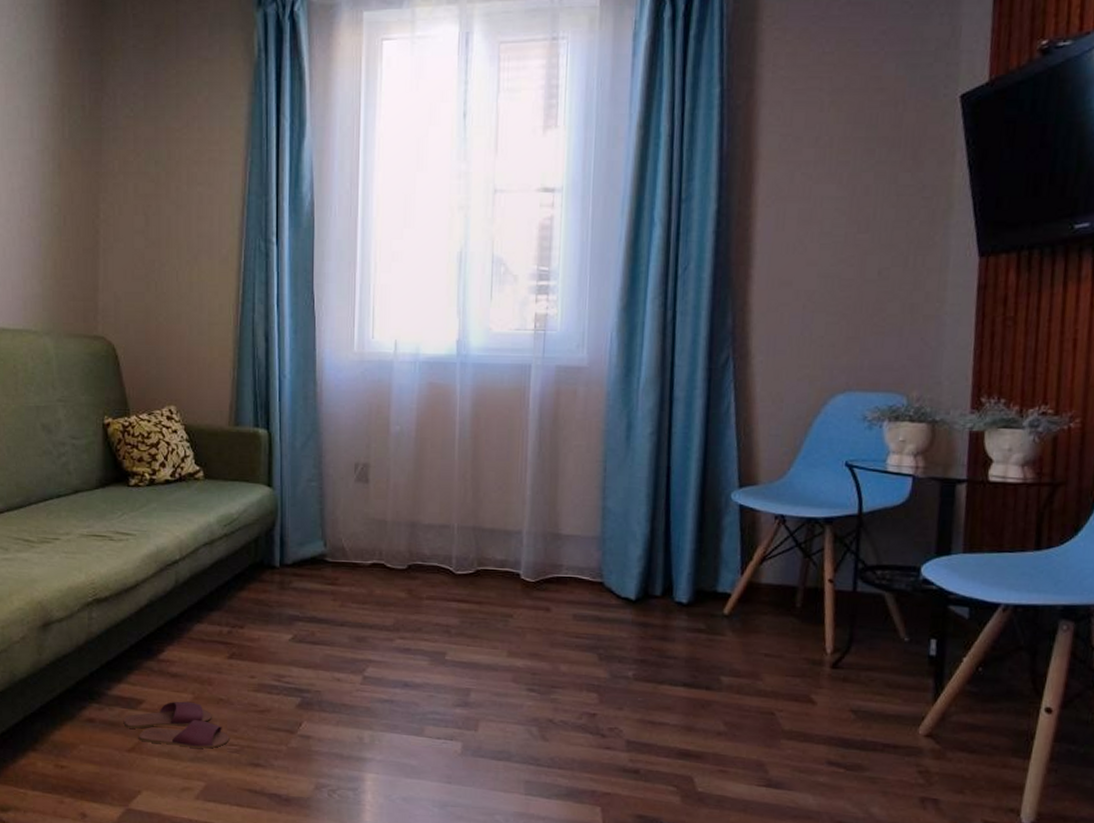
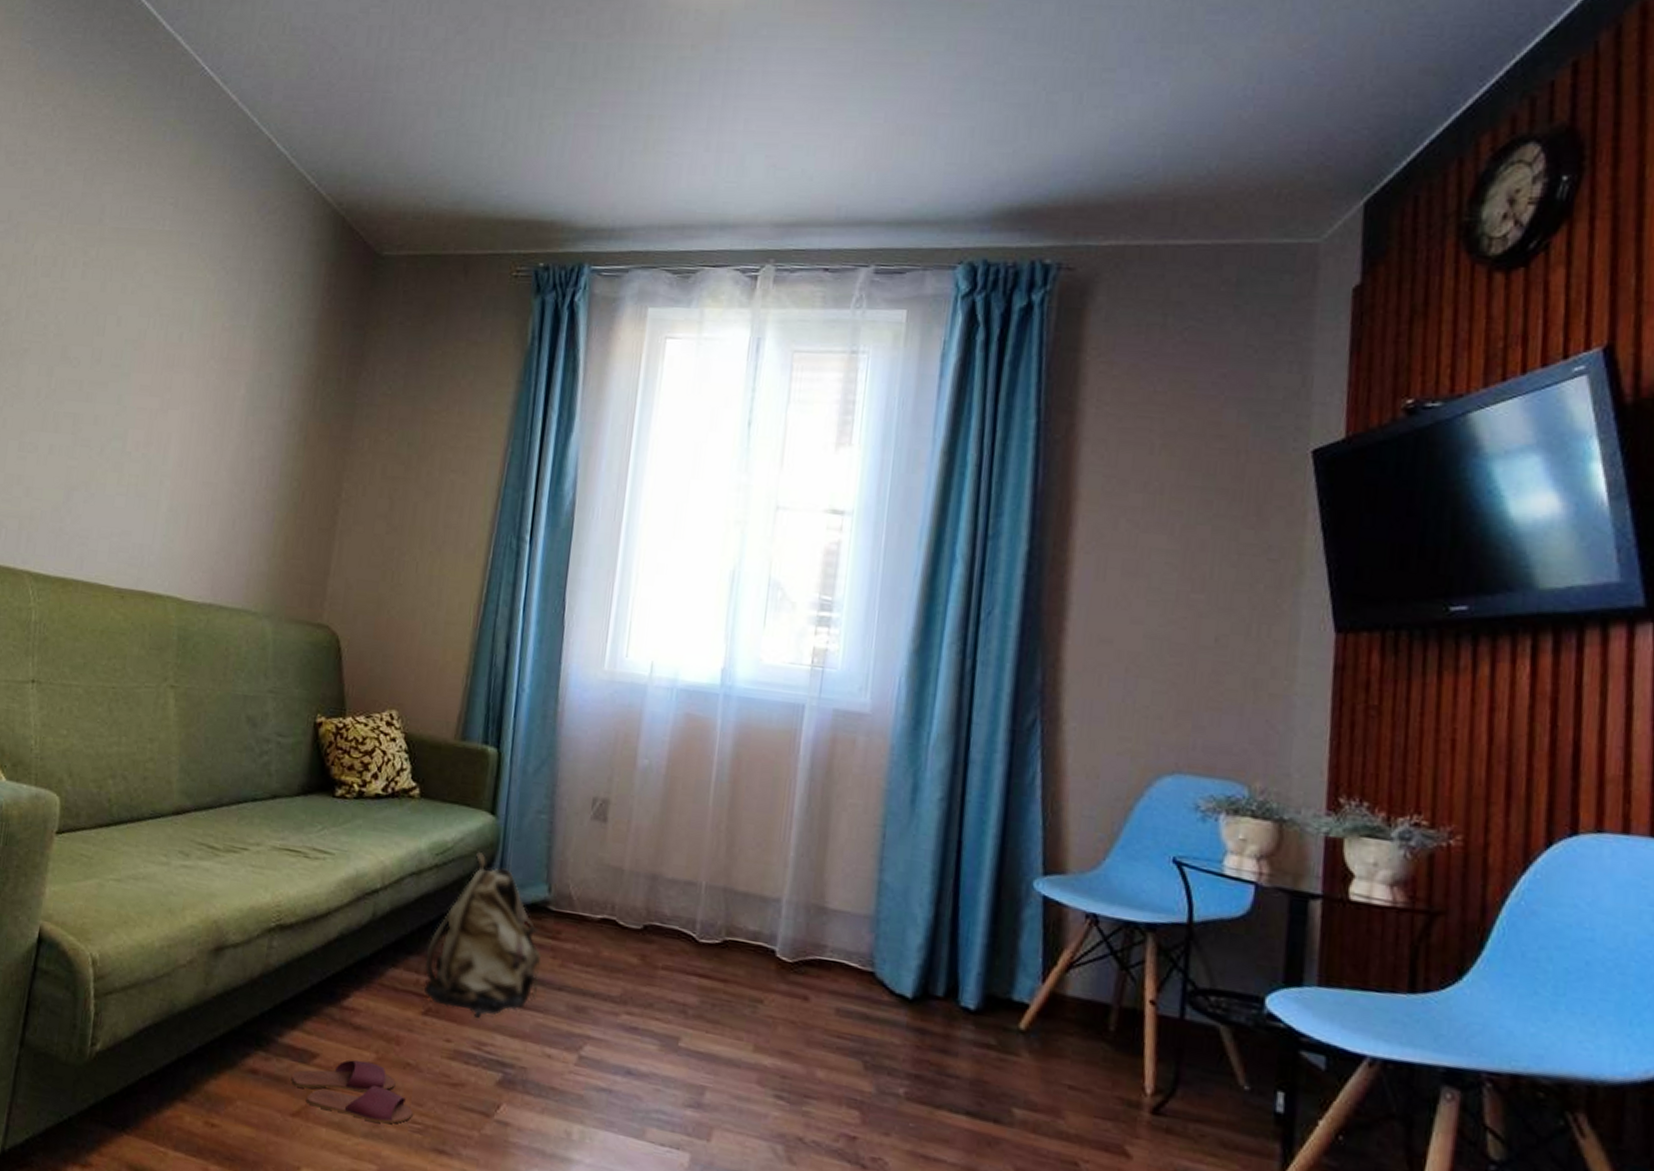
backpack: none [225,520,324,656] -> present [424,852,541,1018]

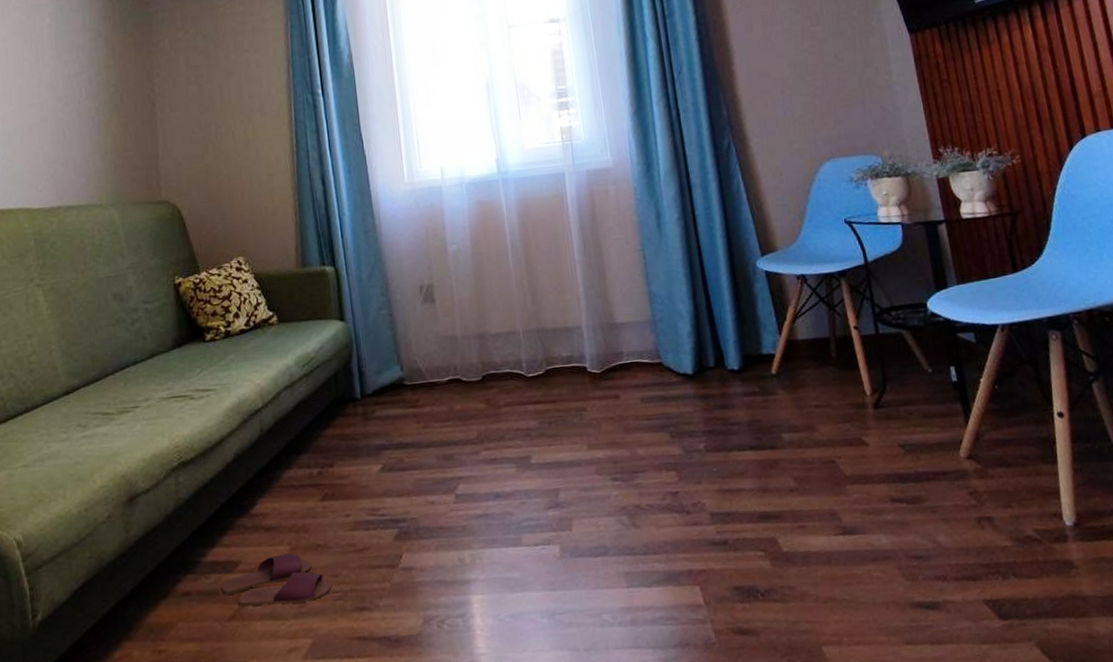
backpack: present [424,852,541,1018] -> none [312,354,412,490]

